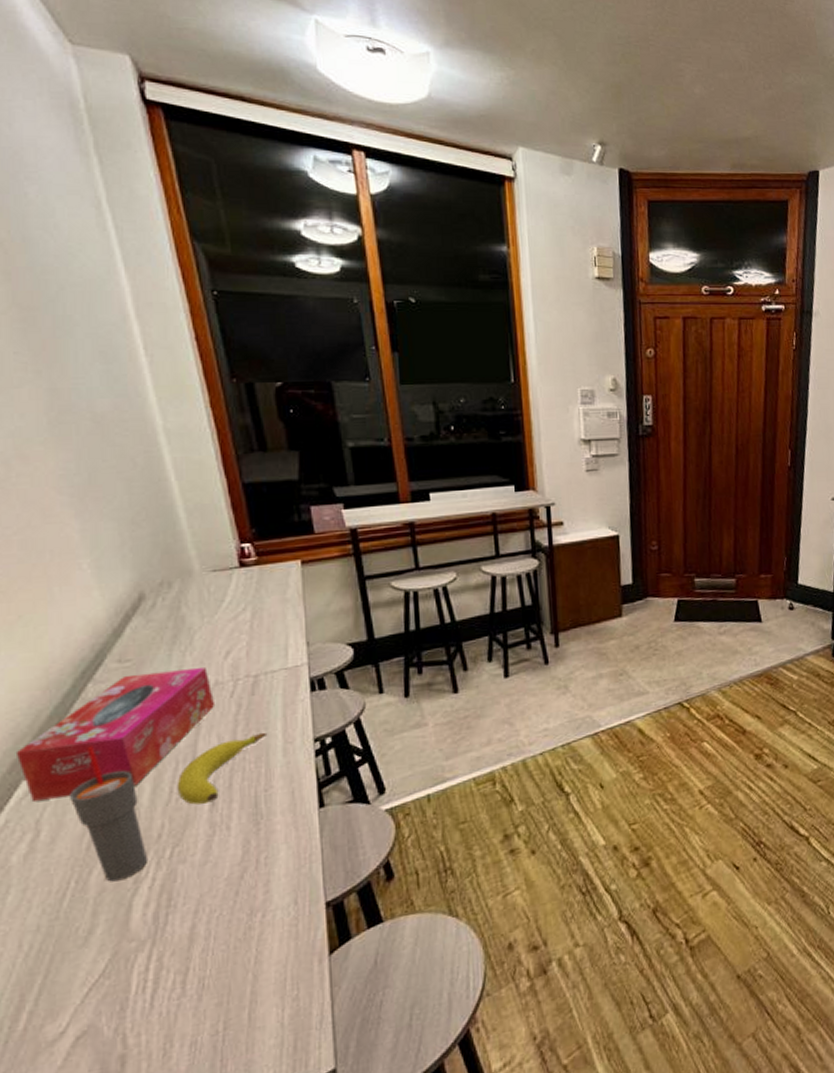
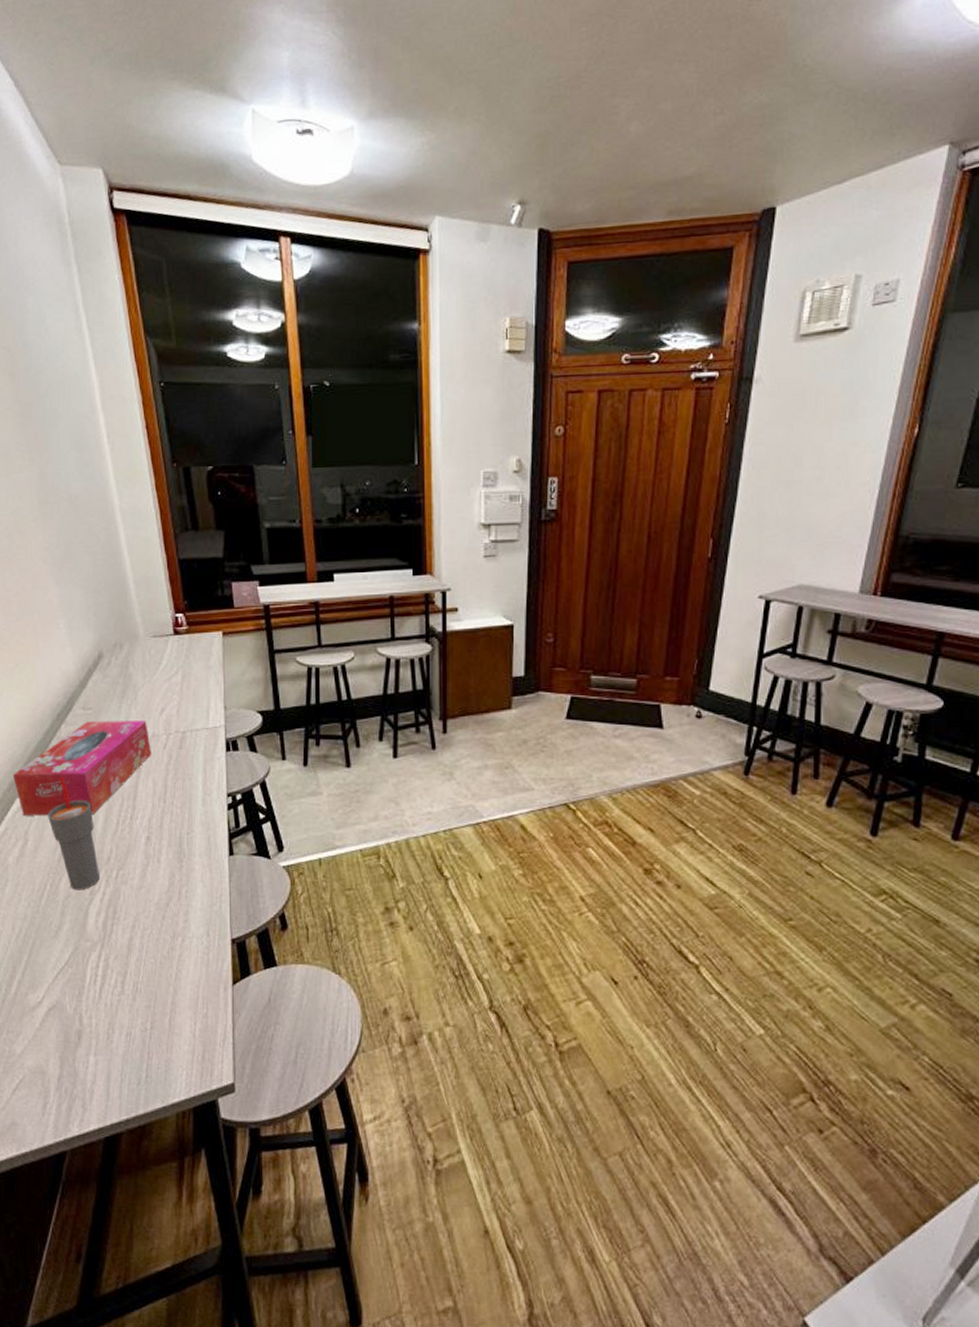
fruit: present [177,732,268,805] -> none [122,782,191,837]

